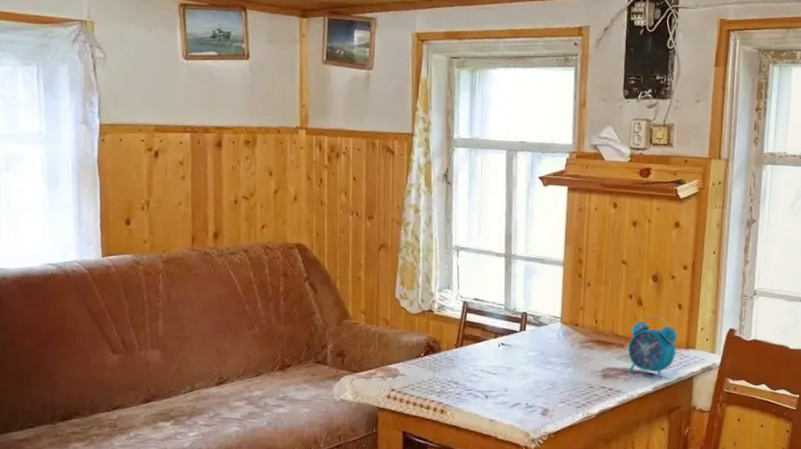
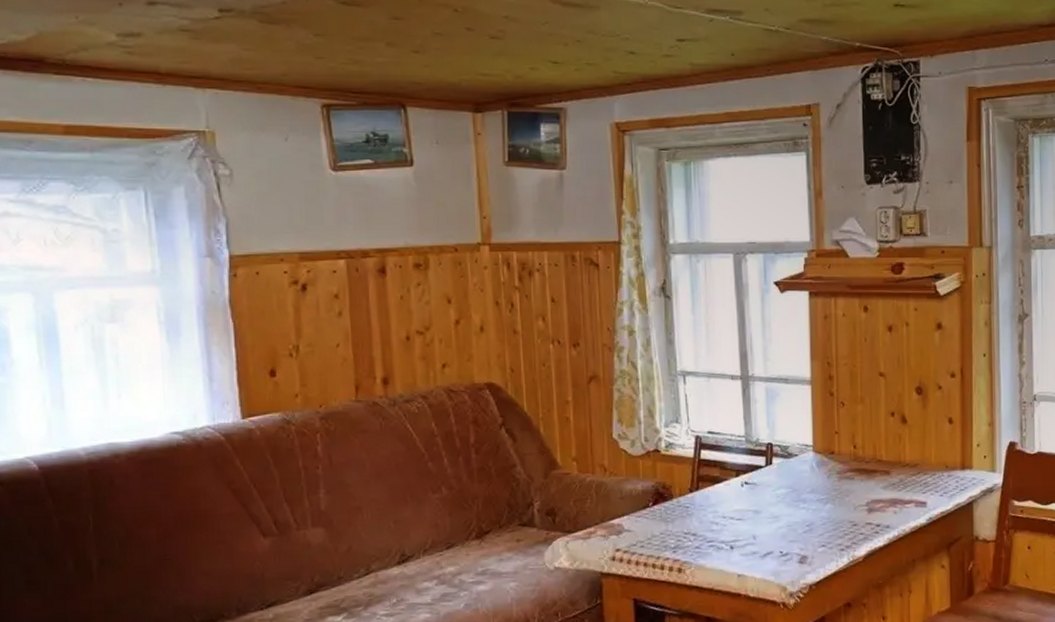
alarm clock: present [628,315,678,378] -> none [895,434,951,507]

